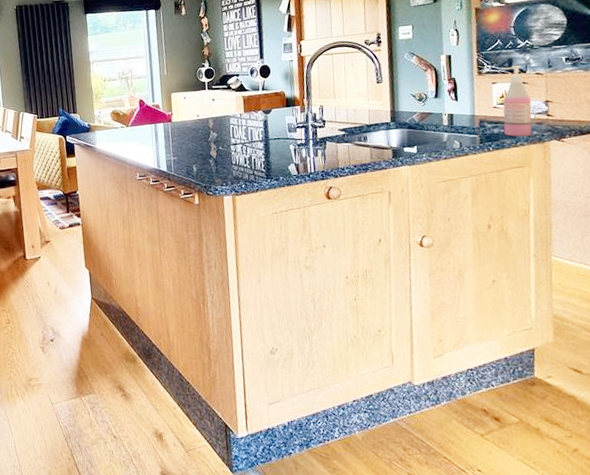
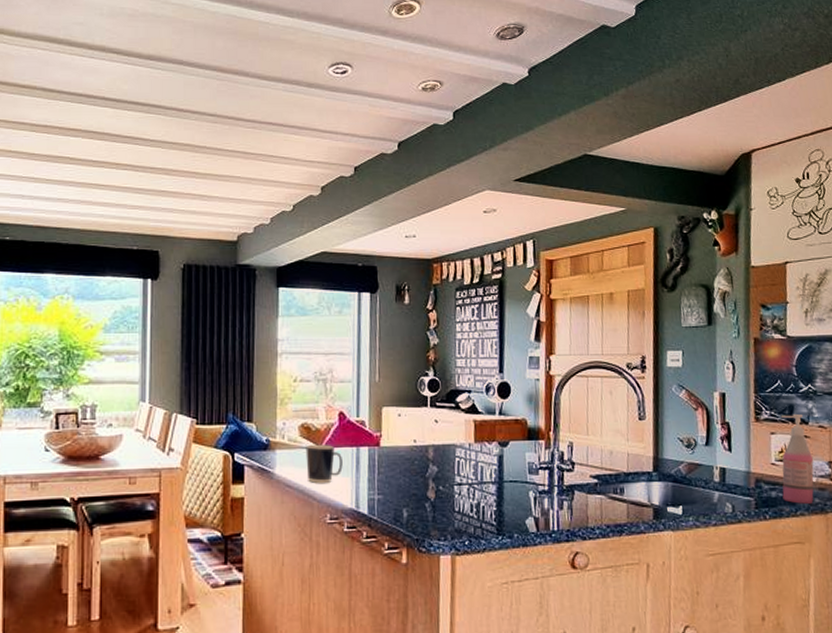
mug: none [117,124,146,152] -> present [305,444,343,483]

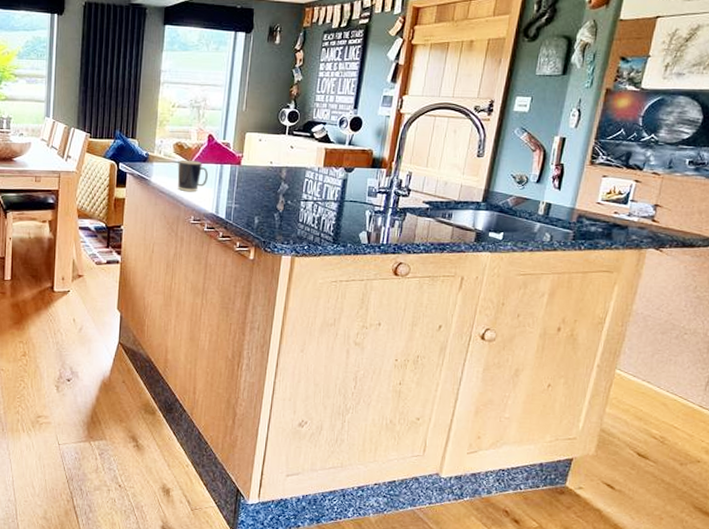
soap dispenser: present [781,413,814,505] -> none [601,160,639,241]

